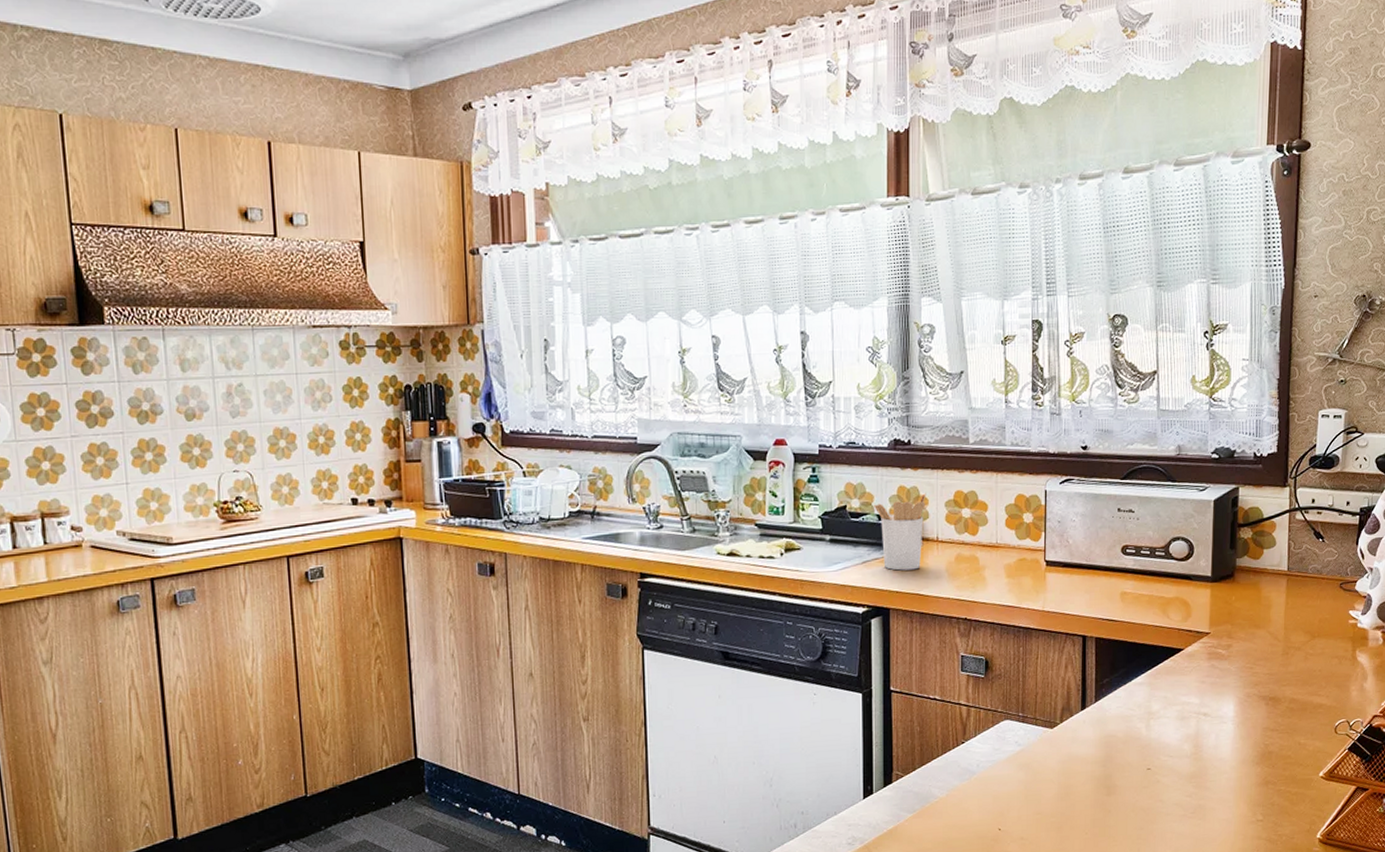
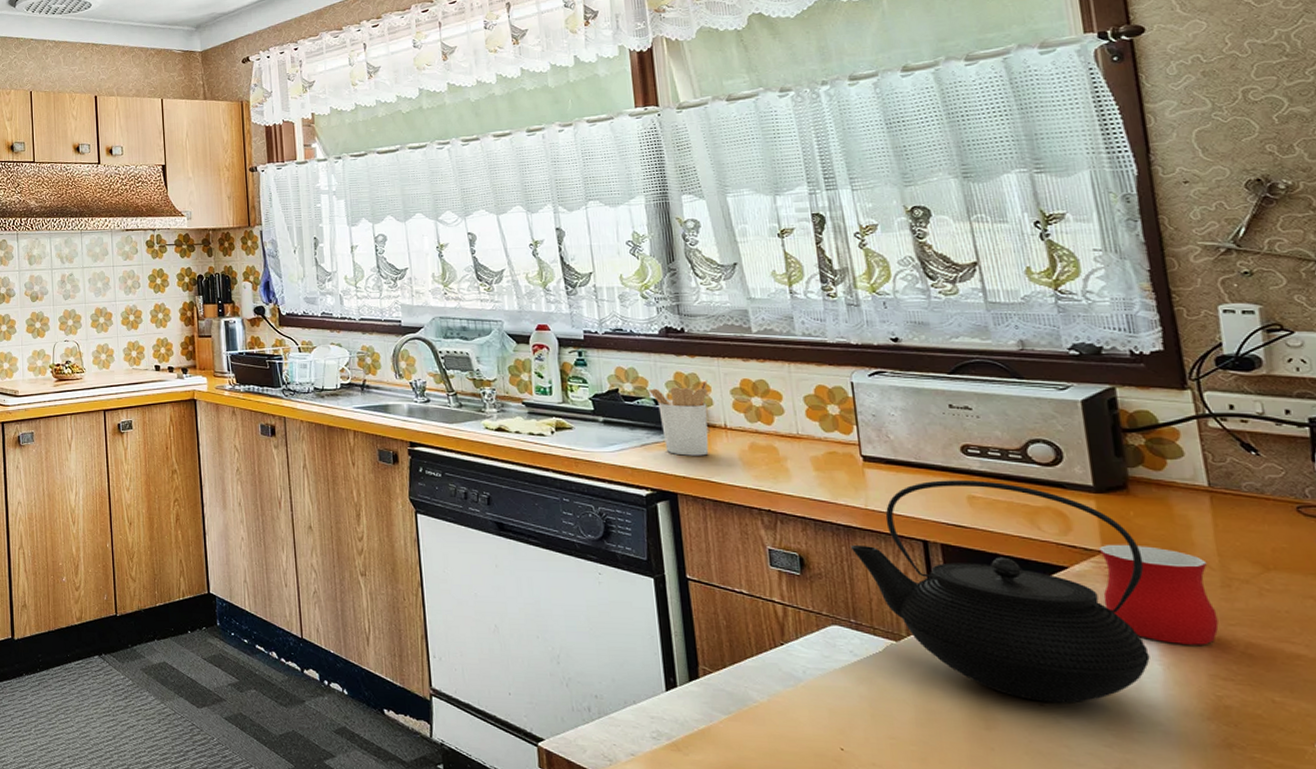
teapot: none [1026,577,1235,766] -> present [850,480,1150,703]
mug: none [1204,625,1277,706] -> present [1098,544,1219,645]

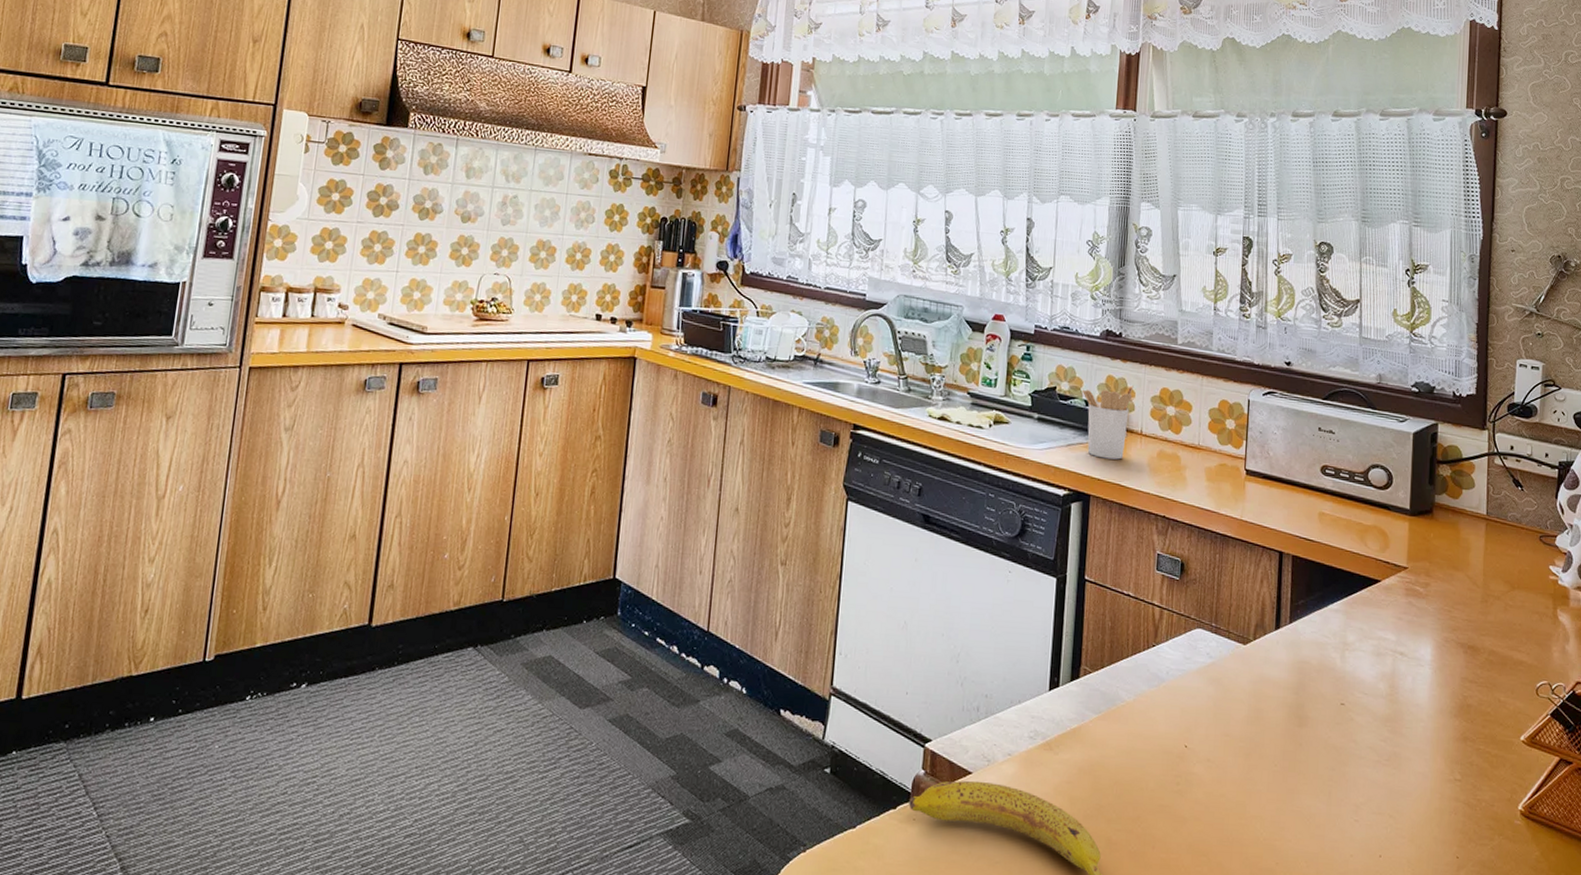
teapot: present [850,480,1150,703] -> none [1223,496,1433,703]
mug: present [1098,544,1219,645] -> none [1401,561,1475,652]

